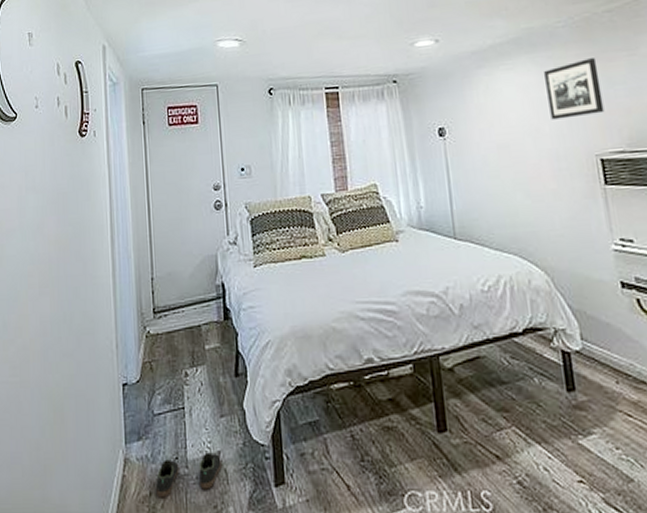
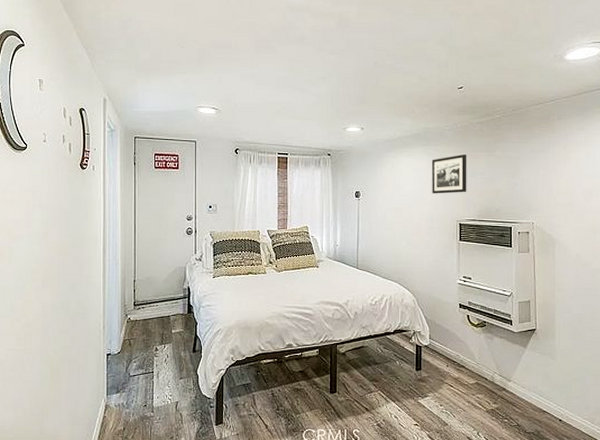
shoe: present [156,452,222,498] -> none [129,402,178,432]

